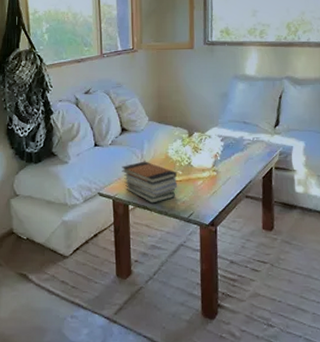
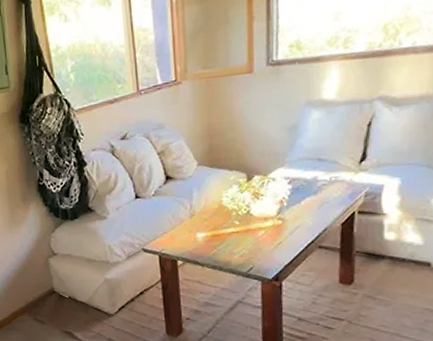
book stack: present [122,161,177,204] -> none [167,212,233,258]

